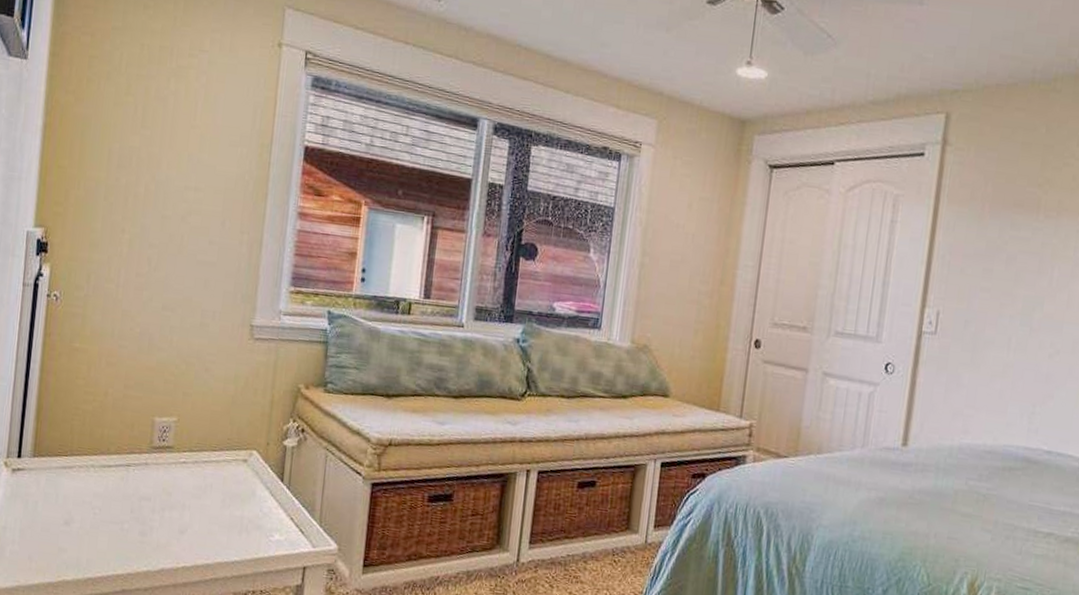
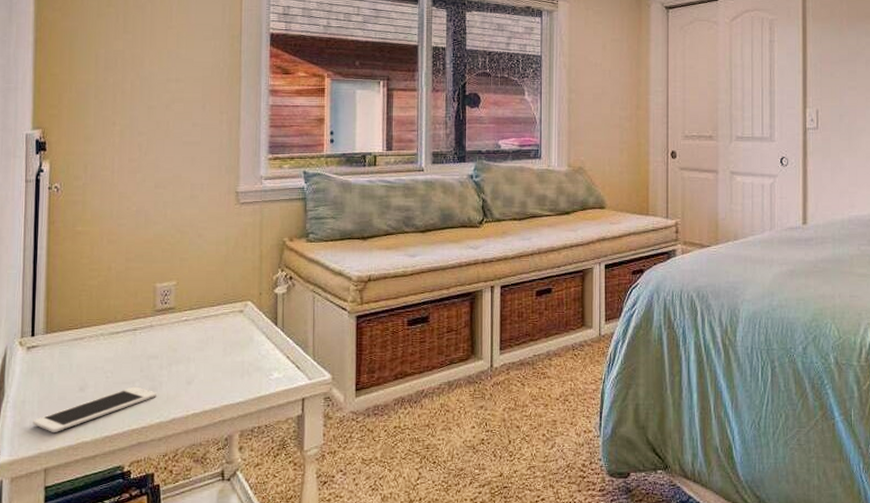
cell phone: none [12,527,146,566] -> present [33,386,157,432]

